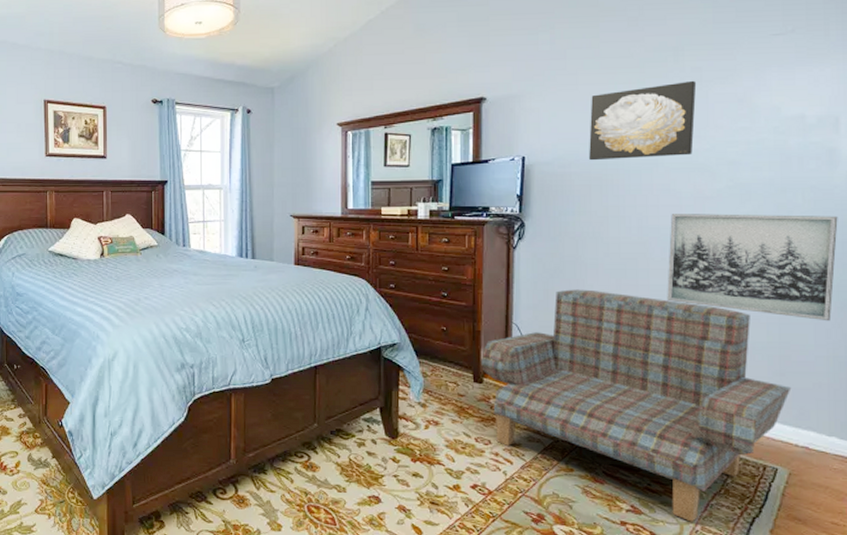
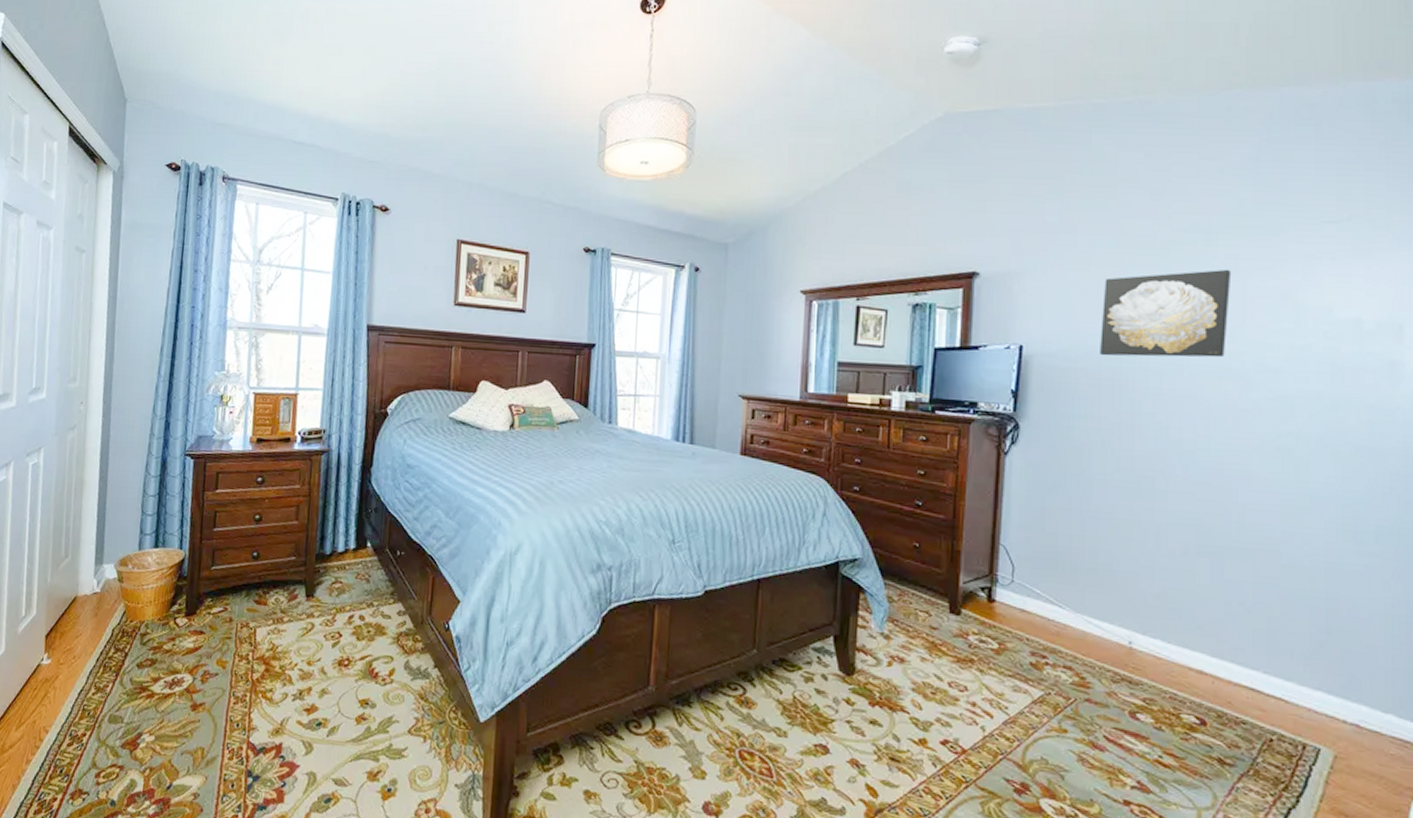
armchair: present [481,289,792,522] -> none [960,508,1340,808]
wall art: present [667,214,838,322] -> none [1189,426,1400,571]

